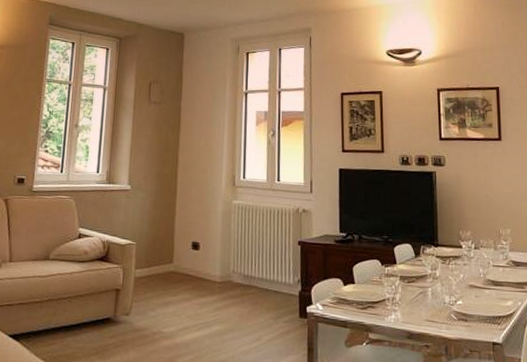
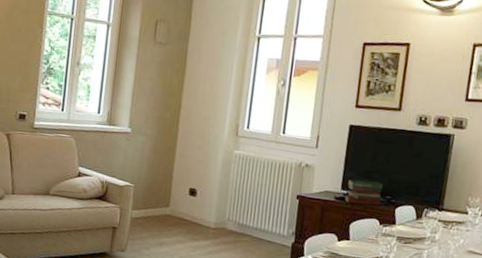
books: none [344,221,379,247] -> present [344,179,384,206]

